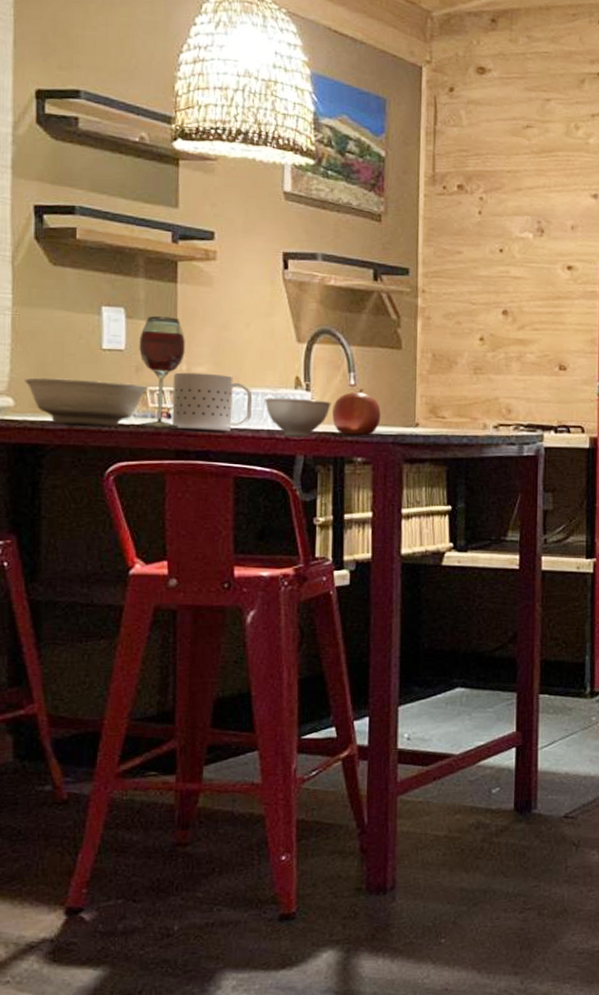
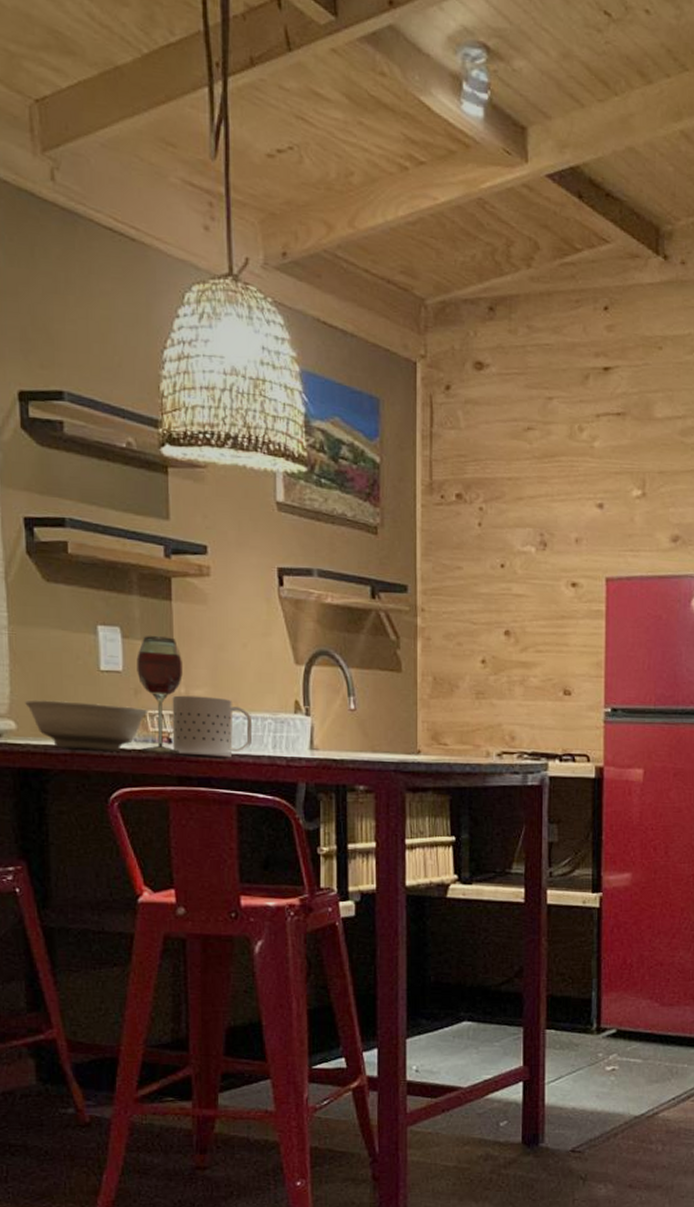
bowl: present [264,397,331,438] -> none [263,722,332,765]
fruit: present [332,388,381,436] -> none [333,712,382,764]

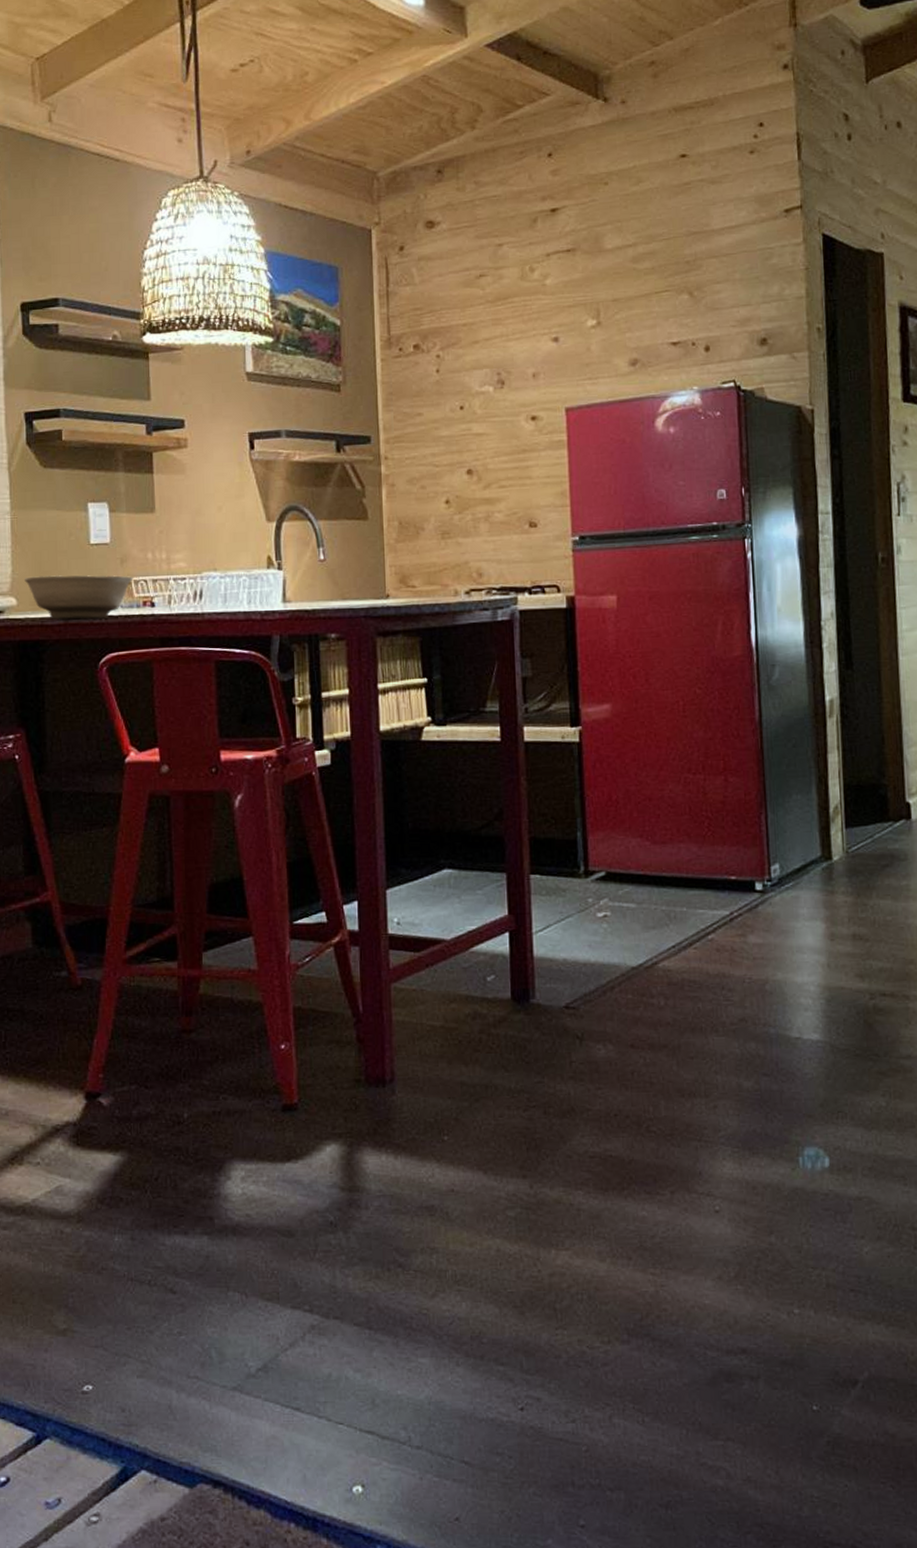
wineglass: present [136,636,184,754] -> none [122,507,165,617]
mug: present [172,695,253,758] -> none [154,559,229,619]

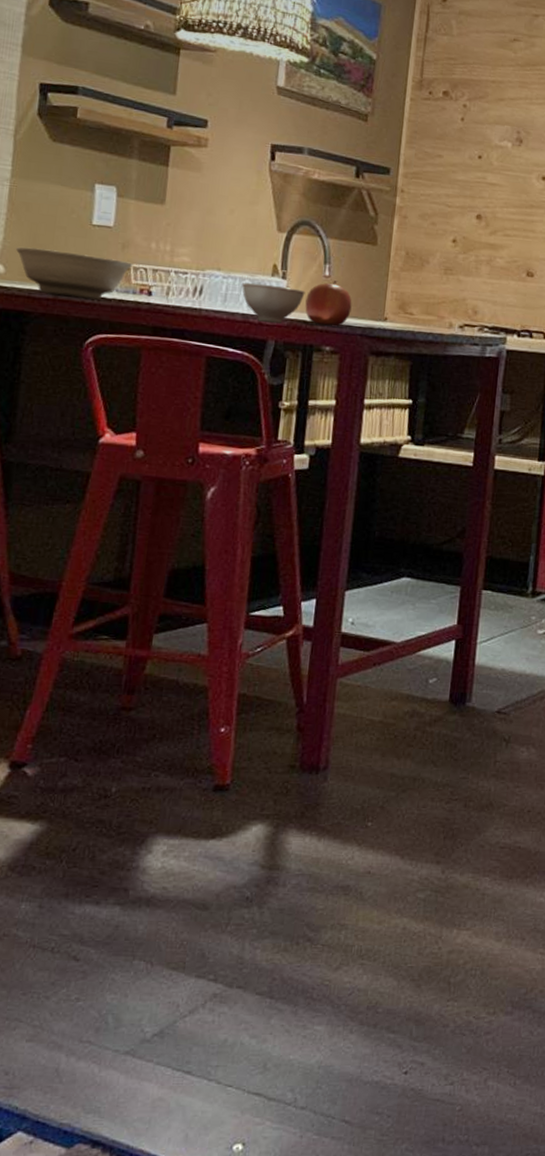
bowl: none [239,577,303,618] -> present [241,282,306,325]
fruit: none [304,562,352,612] -> present [305,279,352,327]

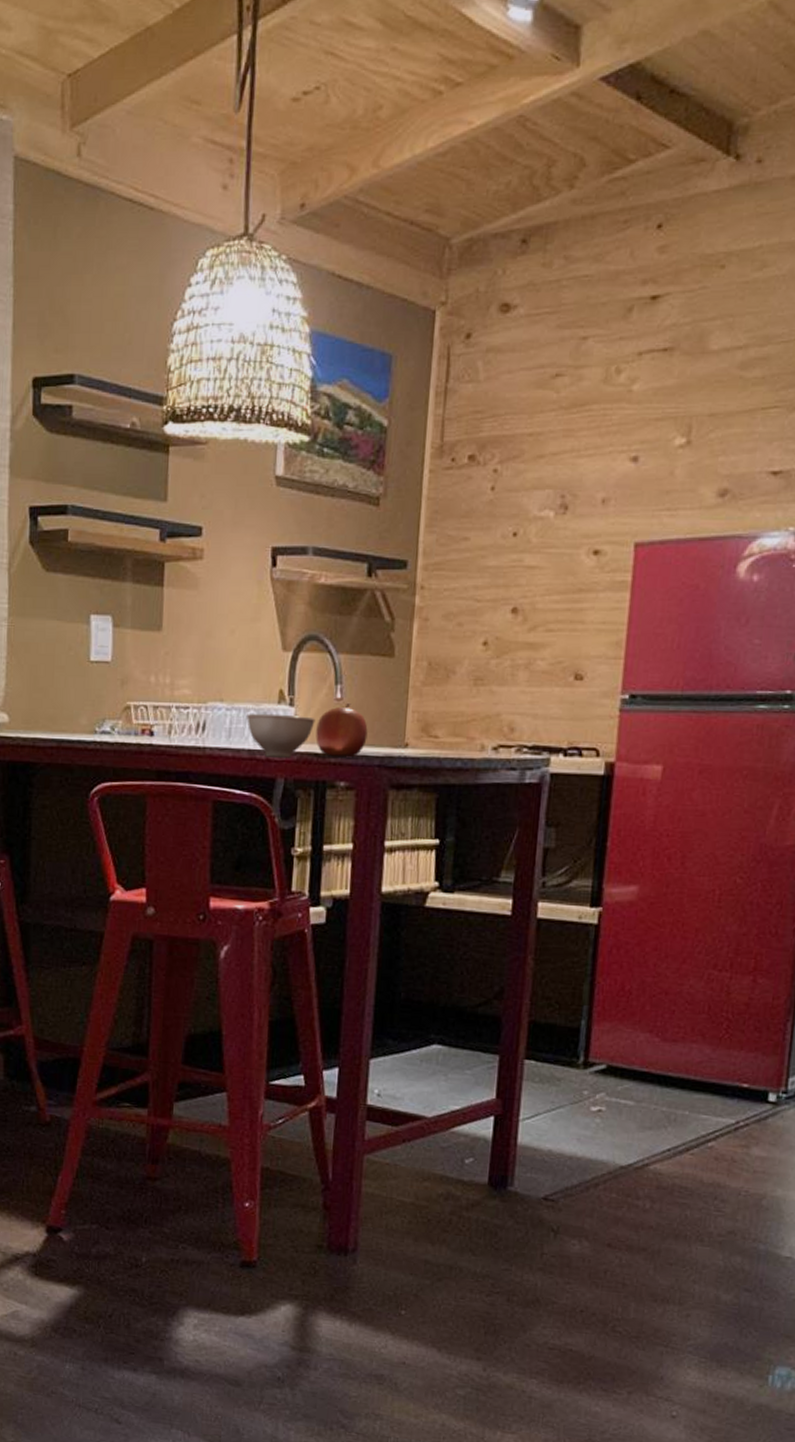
ceramic bowl: present [16,247,133,301] -> none [18,692,133,746]

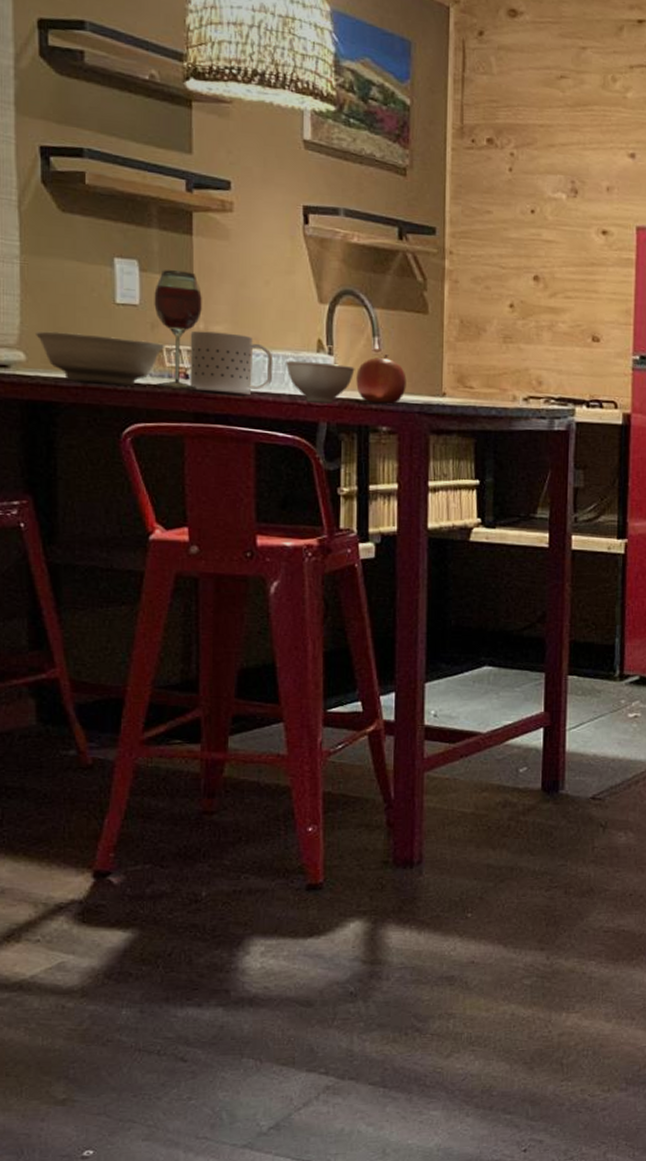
ceramic bowl: none [18,692,133,746] -> present [36,331,165,387]
wineglass: none [123,624,171,747] -> present [154,270,203,390]
mug: none [154,685,235,752] -> present [190,330,274,396]

